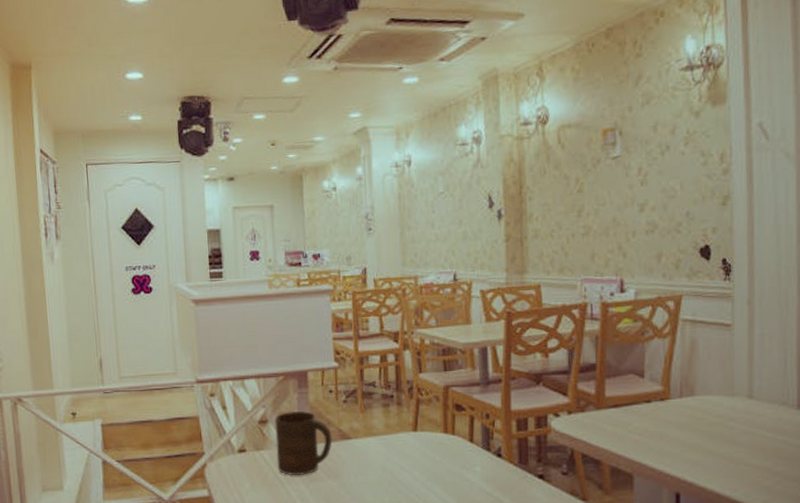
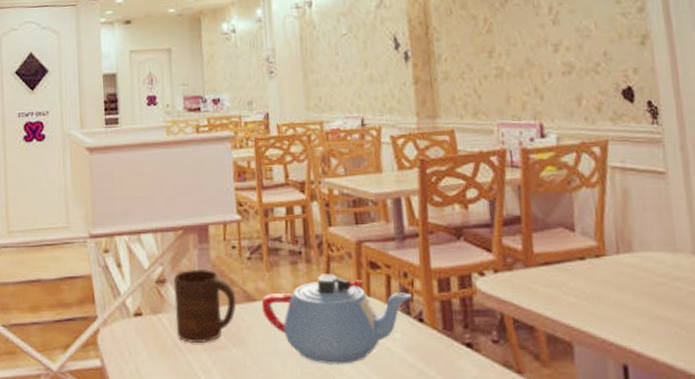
teapot: none [355,415,492,494] -> present [261,274,412,365]

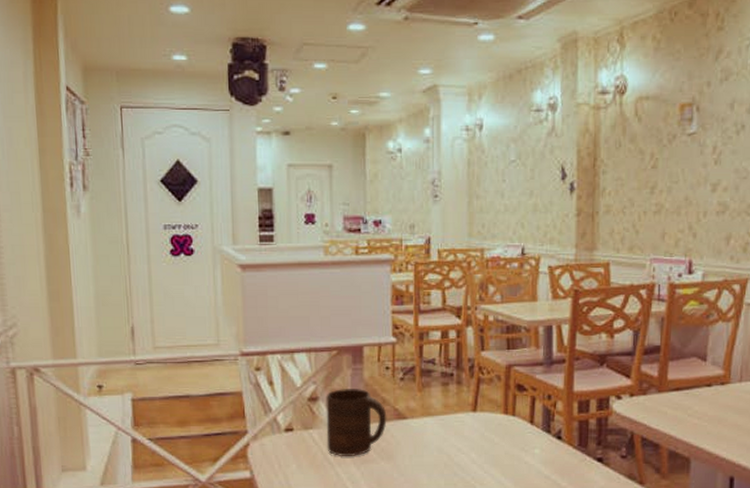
teapot: present [261,274,412,365] -> none [411,395,553,476]

